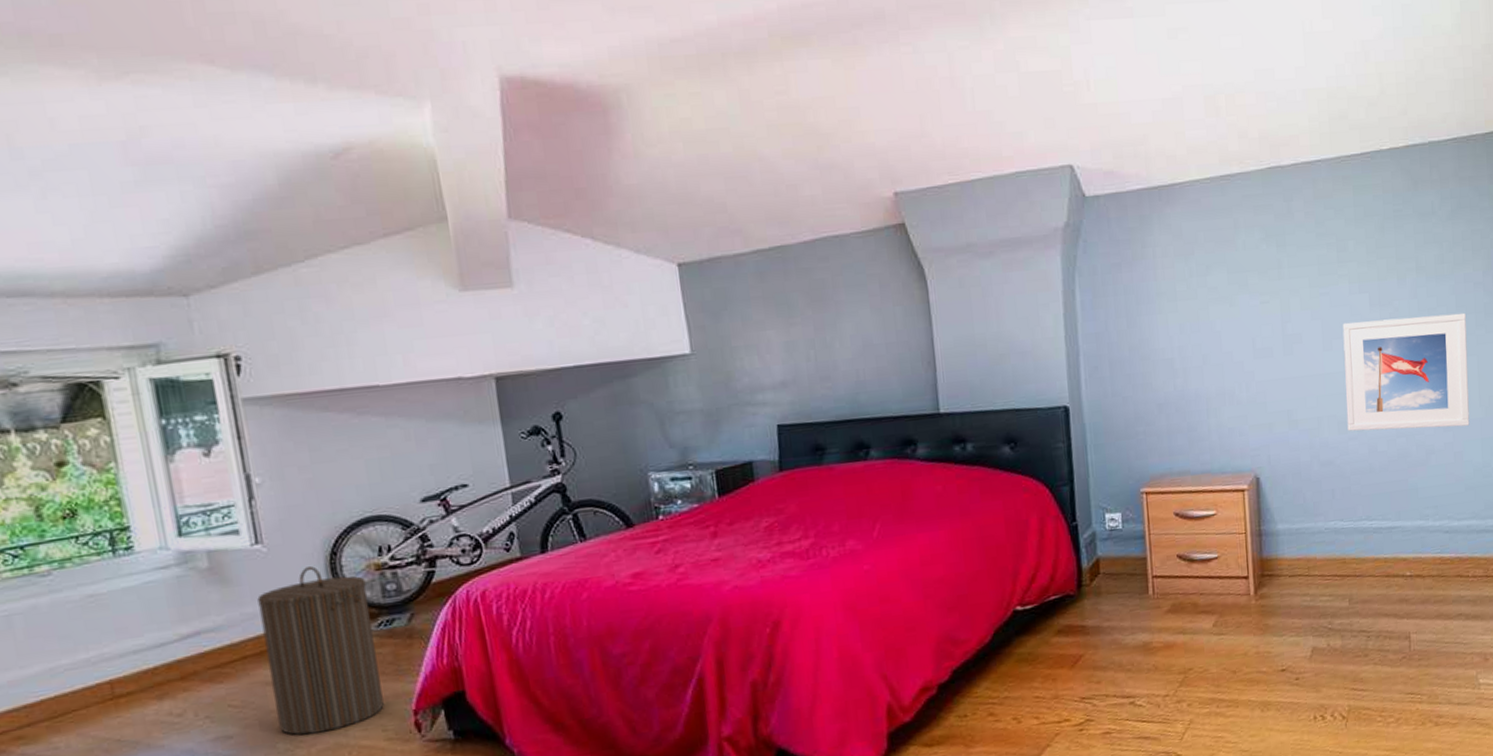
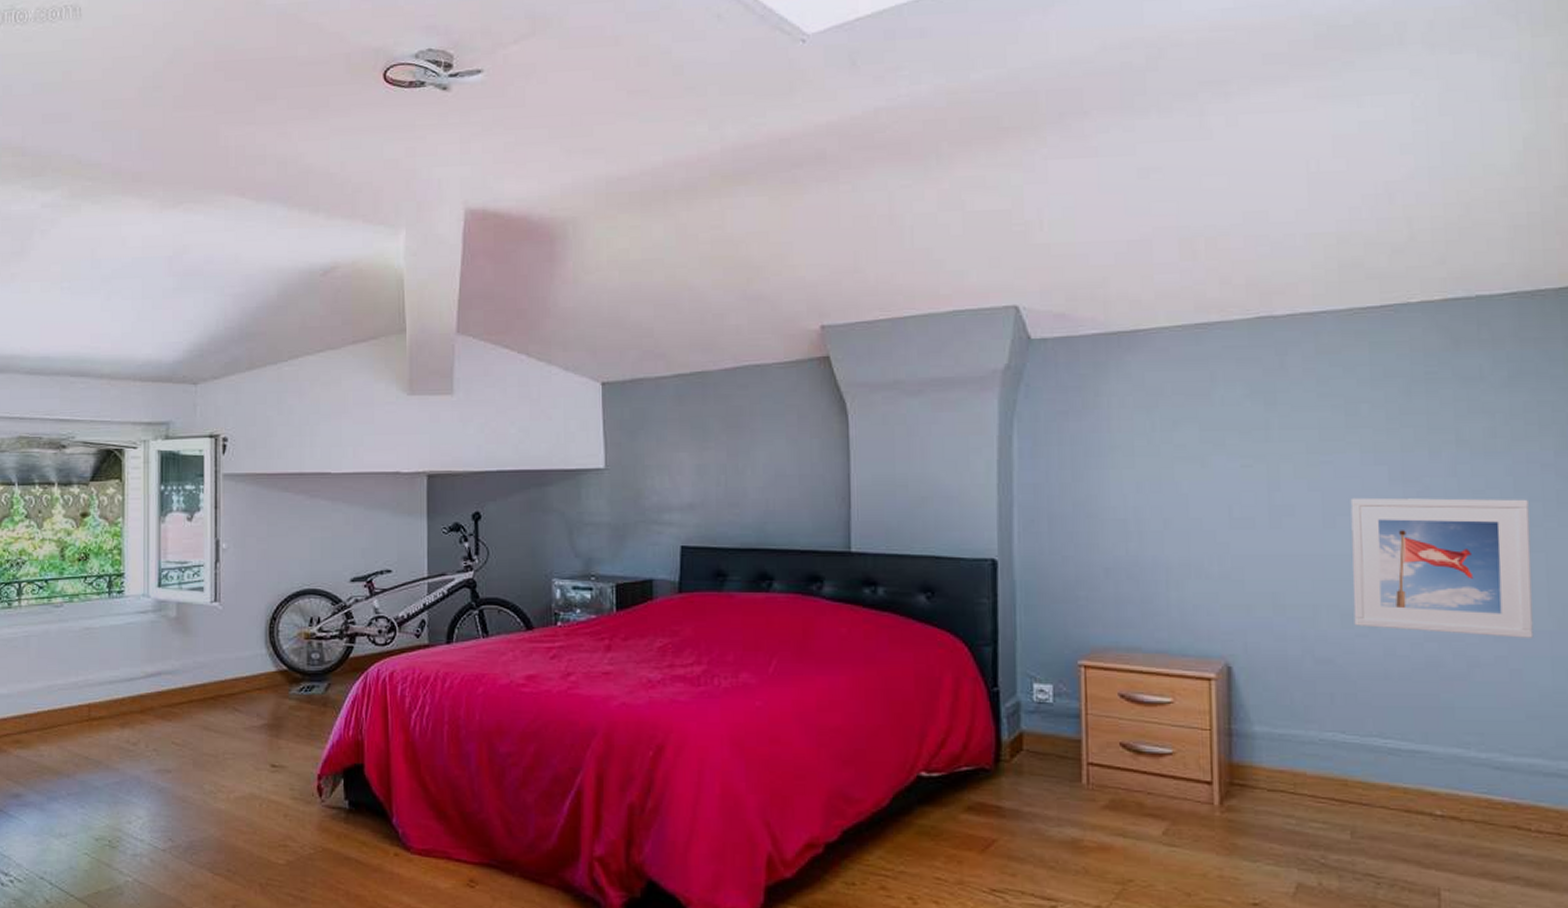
laundry hamper: present [257,566,384,736] -> none [209,628,295,781]

